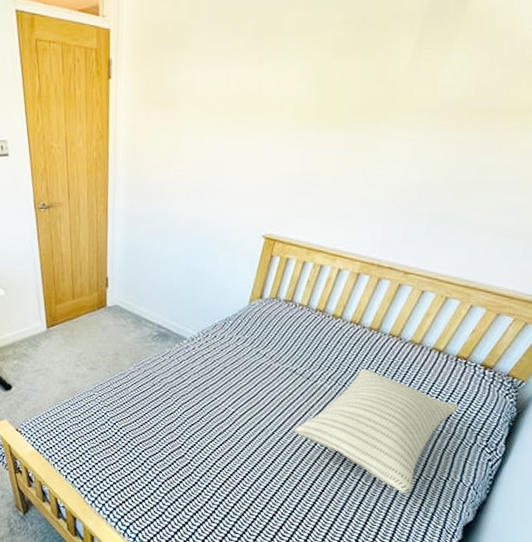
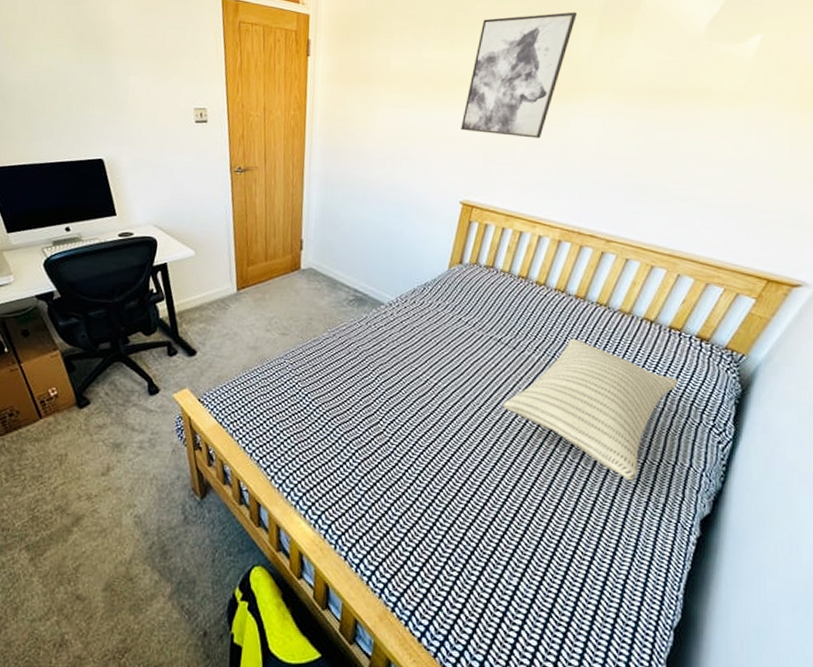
wall art: none [266,19,398,167] -> present [461,12,578,139]

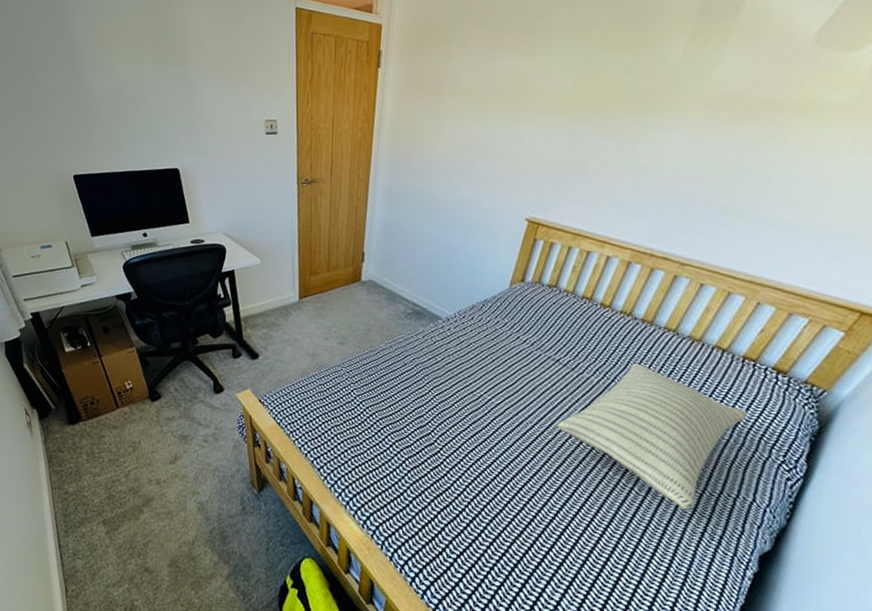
wall art: present [461,12,578,139] -> none [531,18,669,155]

